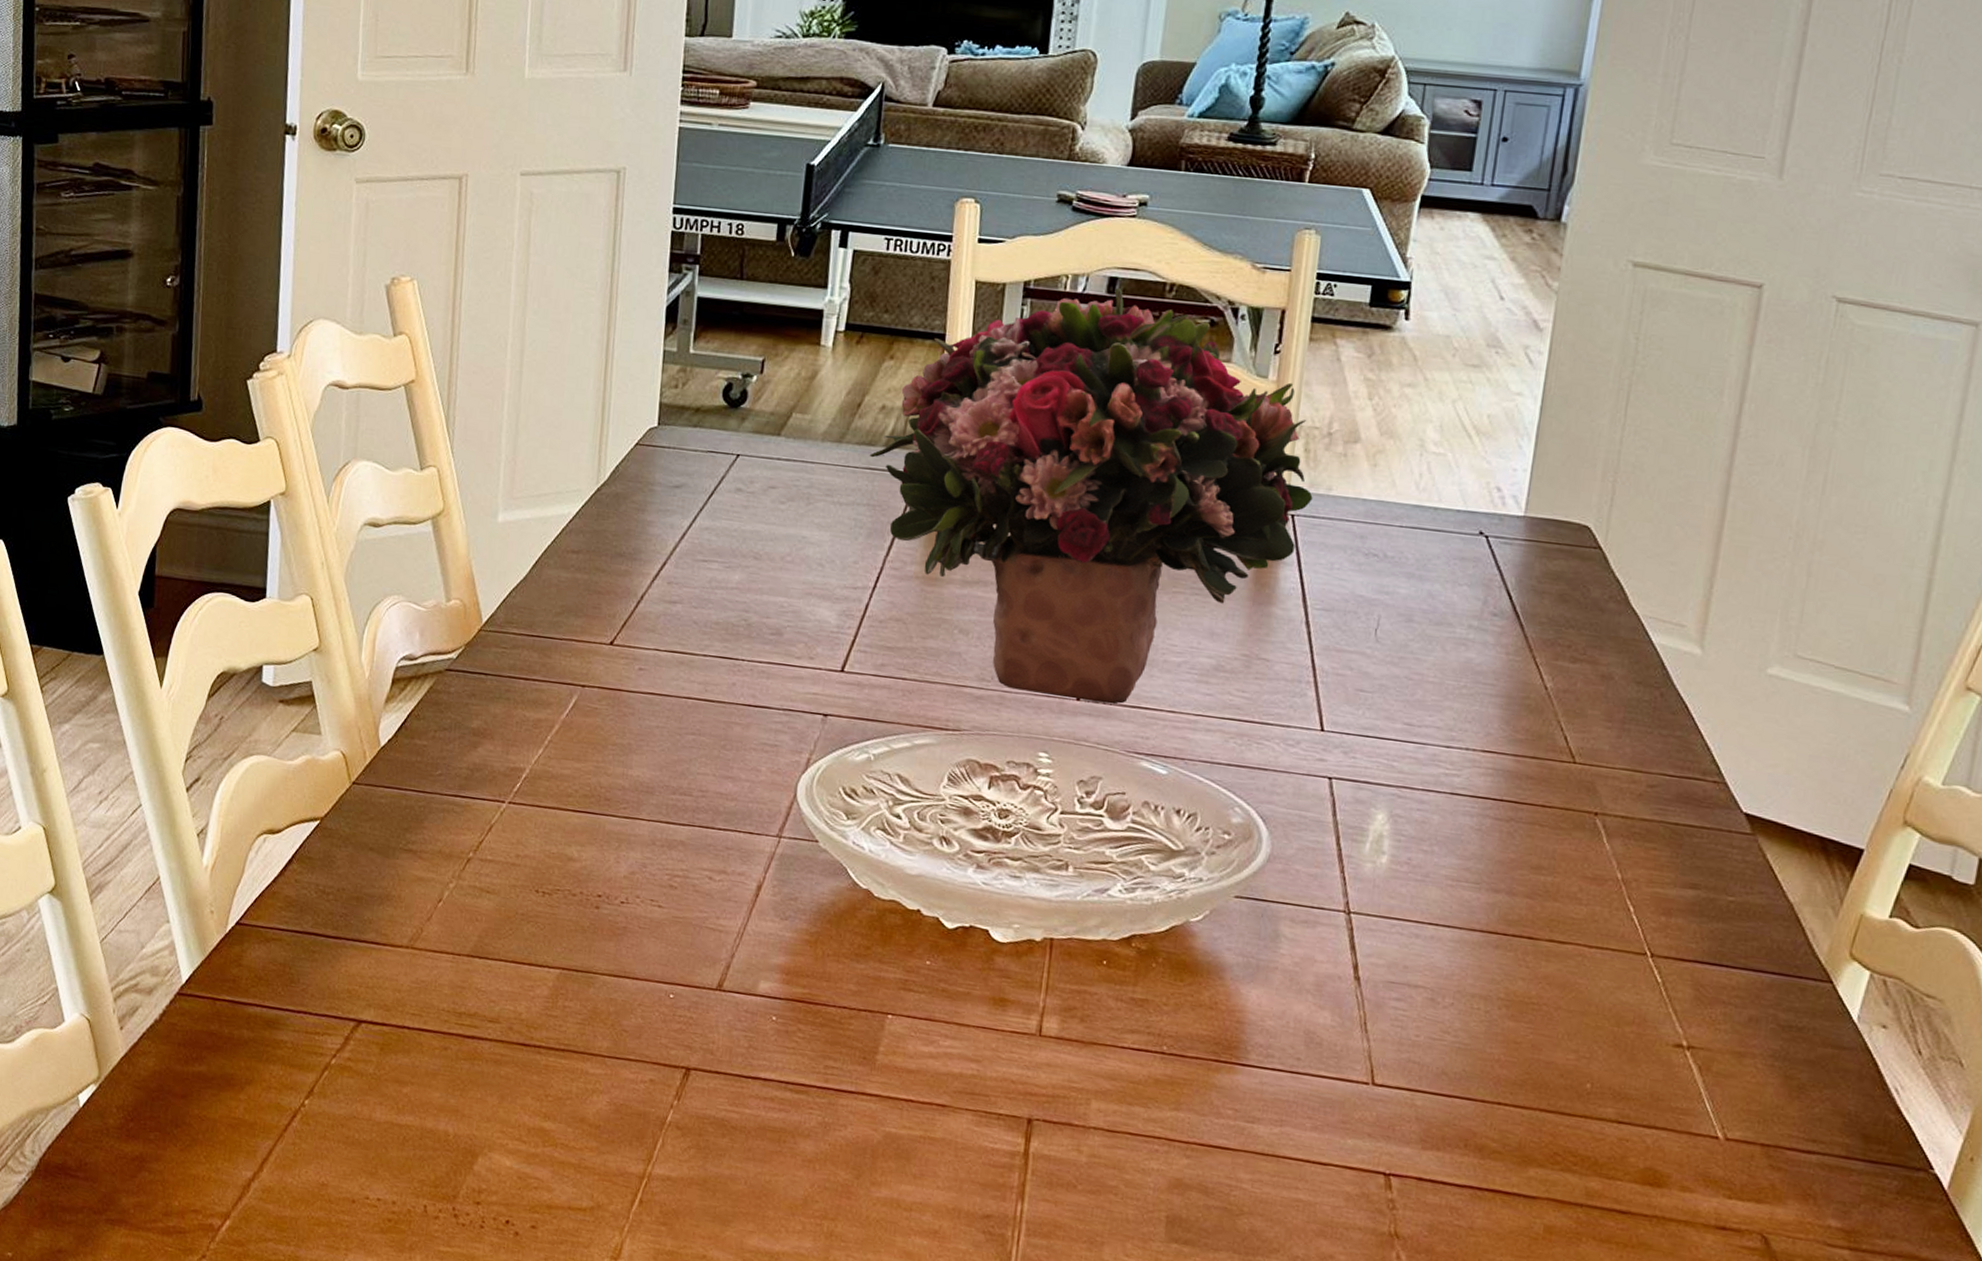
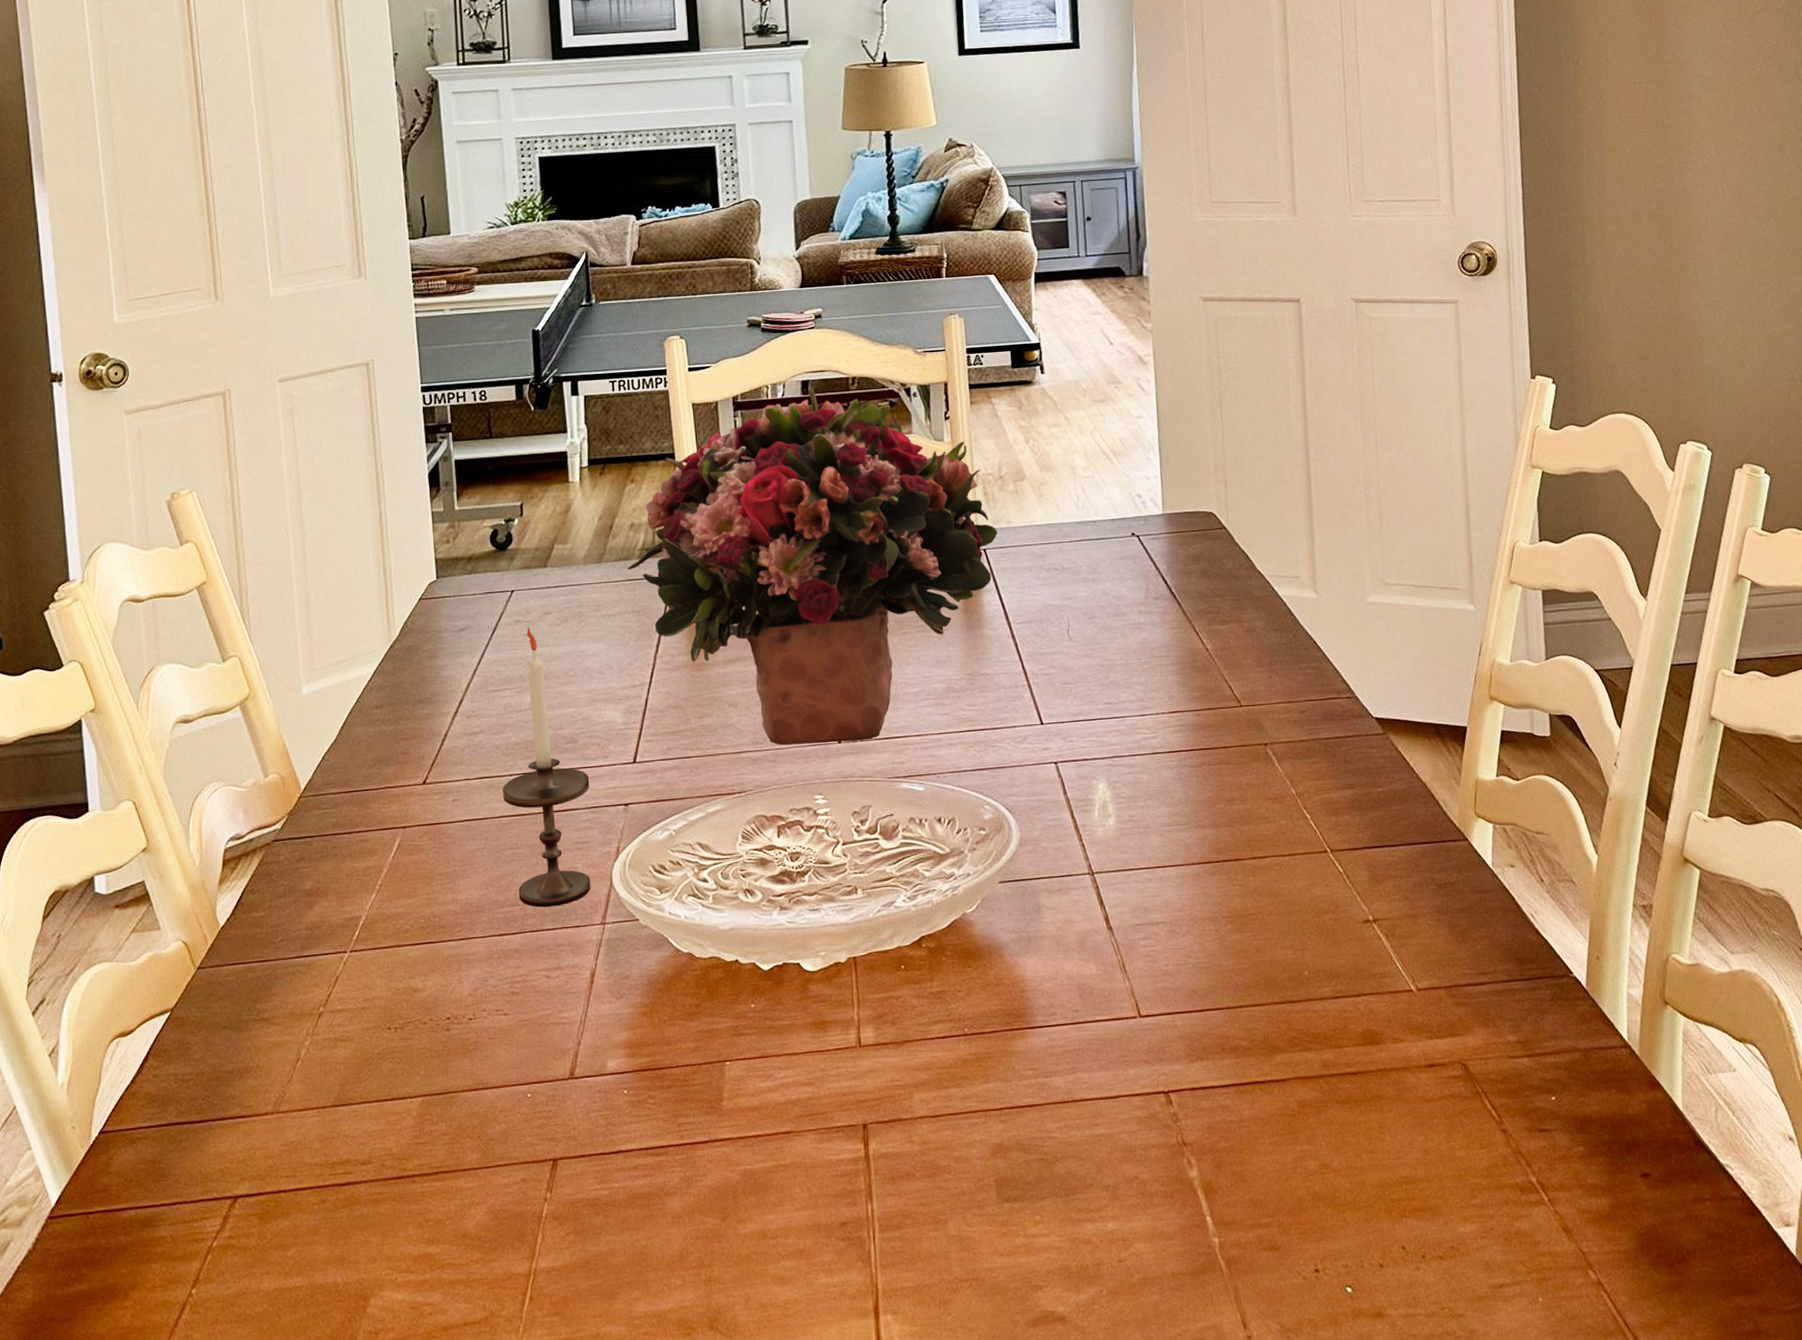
candlestick: none [693,498,790,807] -> present [503,627,591,908]

